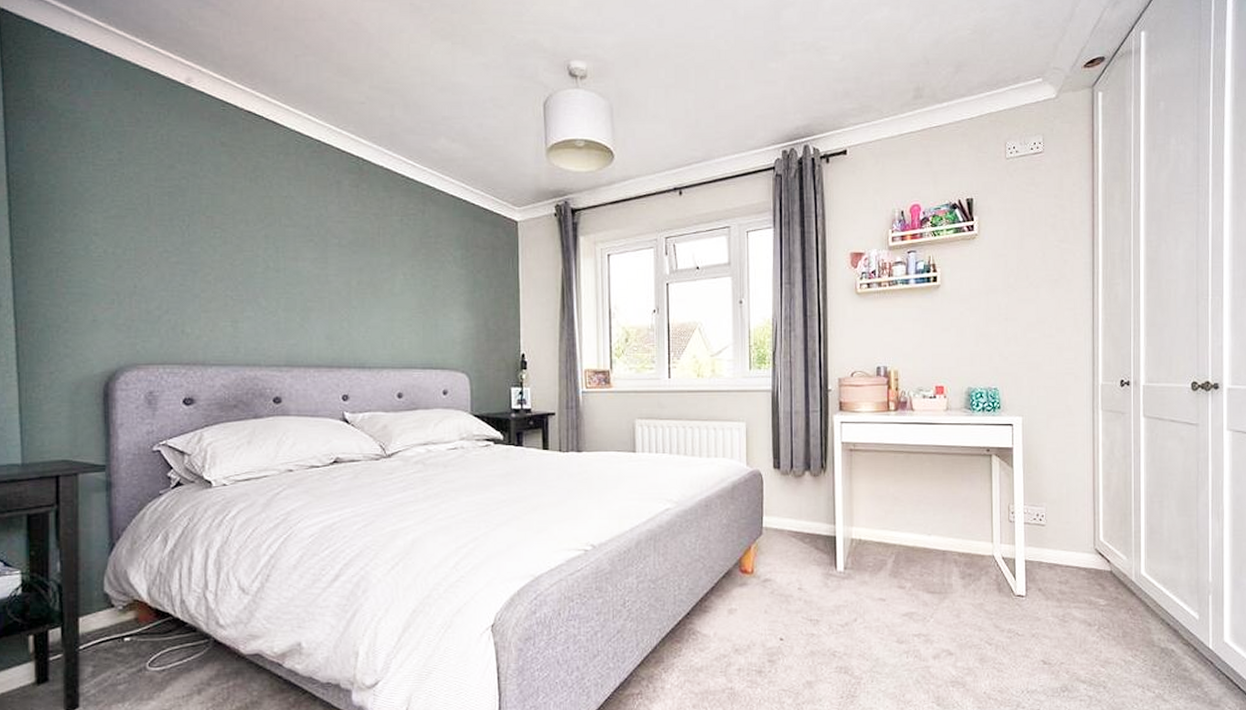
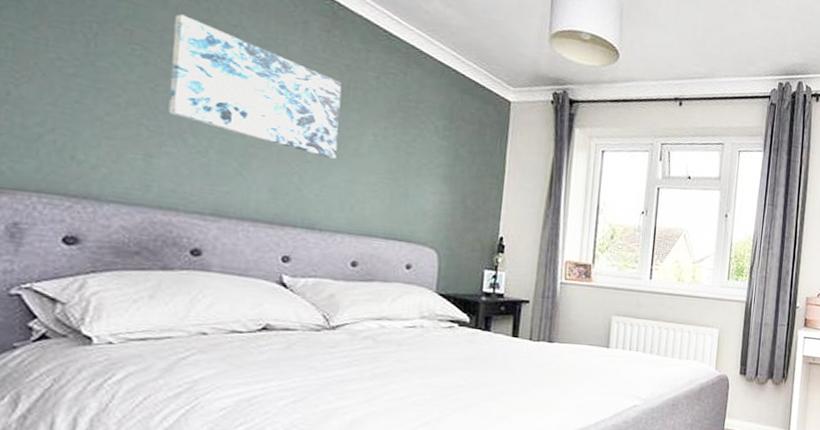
wall art: none [241,195,375,302] -> present [168,14,342,159]

